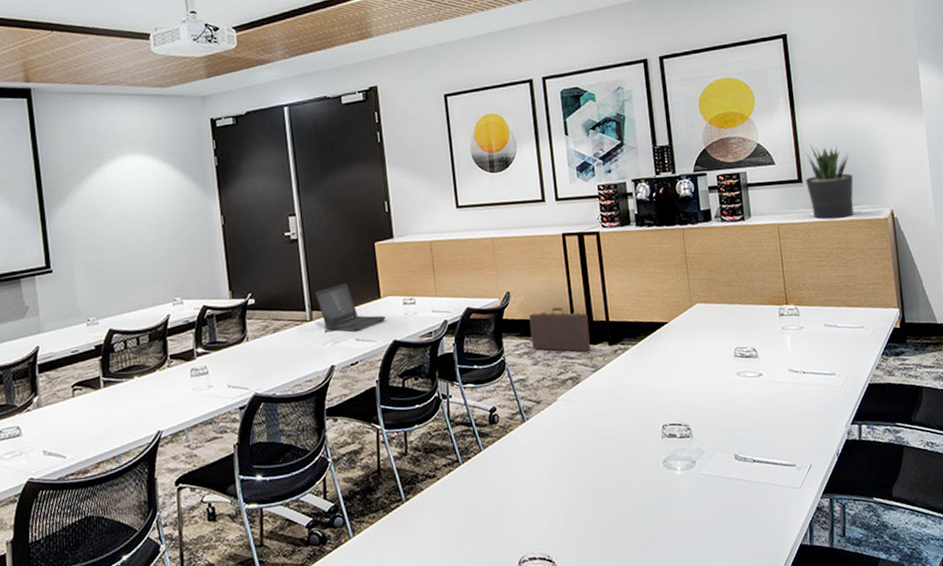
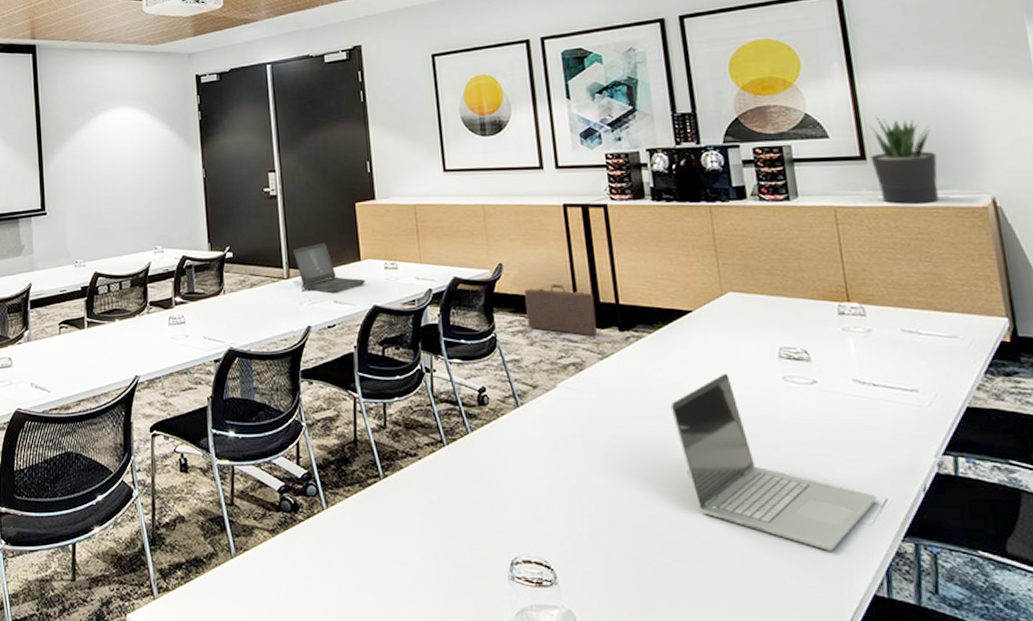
laptop: none [649,374,805,514] -> present [670,373,878,551]

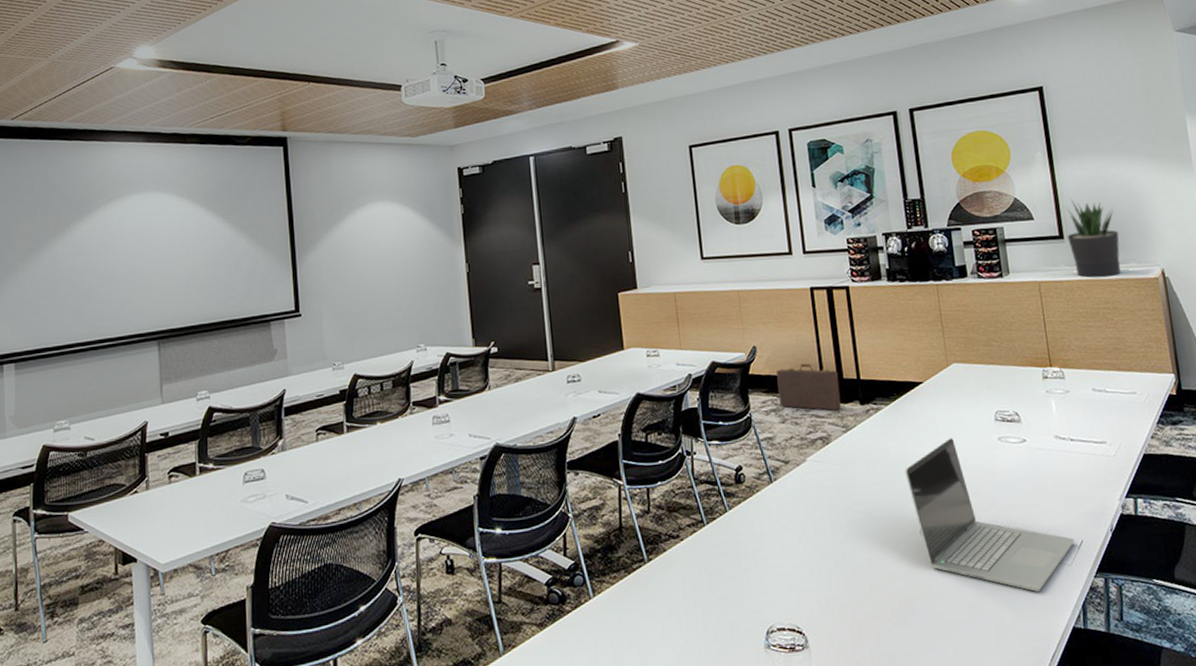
laptop computer: present [293,243,365,294] -> none [558,334,629,384]

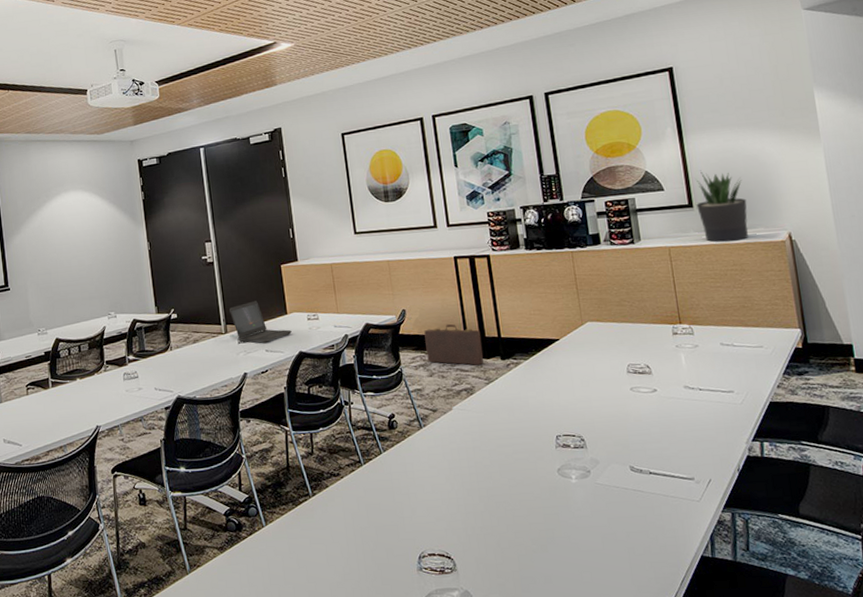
laptop computer: none [558,334,629,384] -> present [229,301,292,344]
laptop: present [905,438,1075,592] -> none [543,388,704,524]

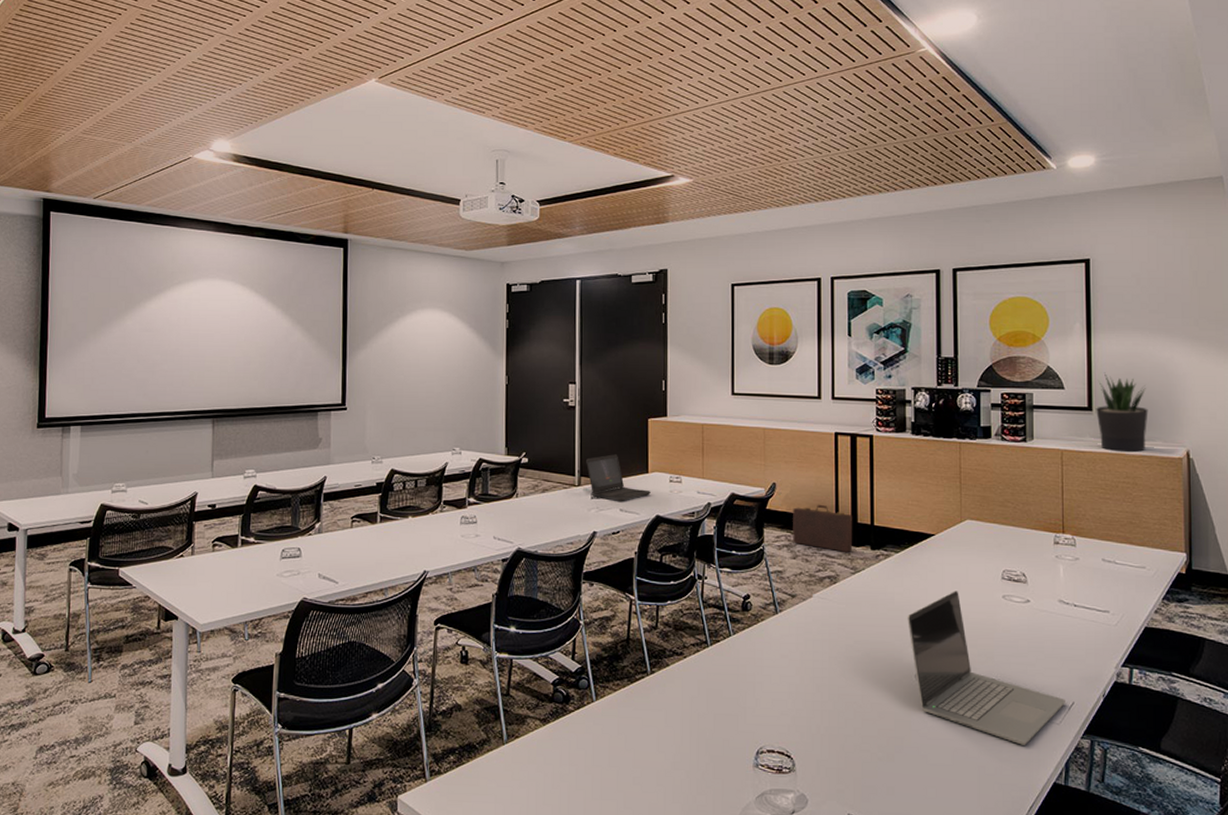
laptop: none [543,388,704,524] -> present [907,591,1067,745]

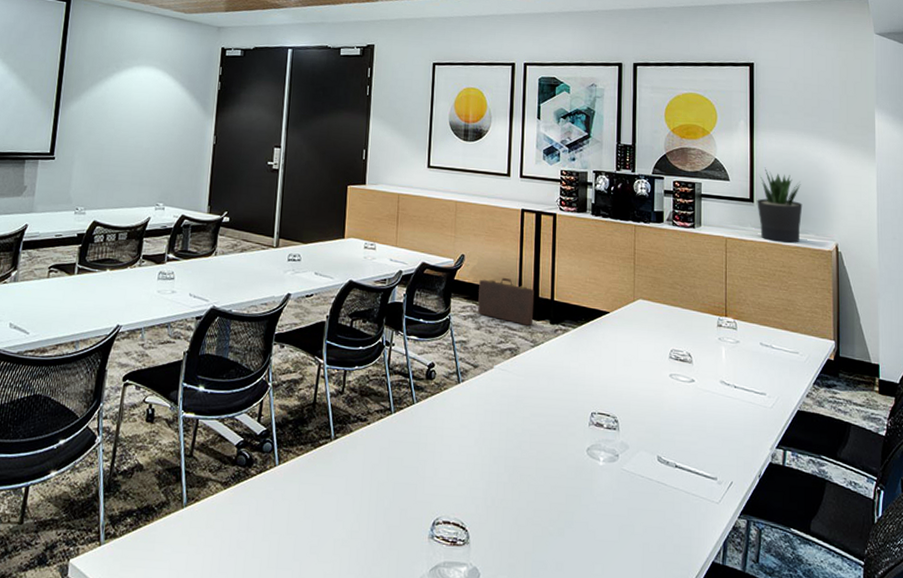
laptop computer: present [586,454,651,502] -> none [285,218,346,266]
laptop: present [907,591,1067,745] -> none [581,367,726,523]

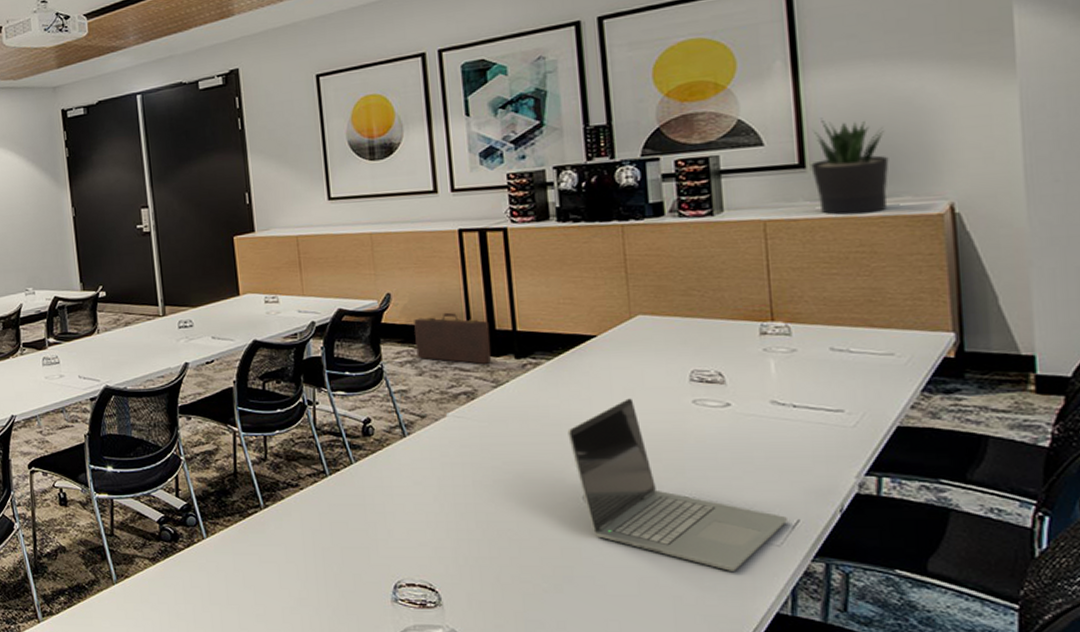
laptop: none [581,367,726,523] -> present [567,398,789,571]

